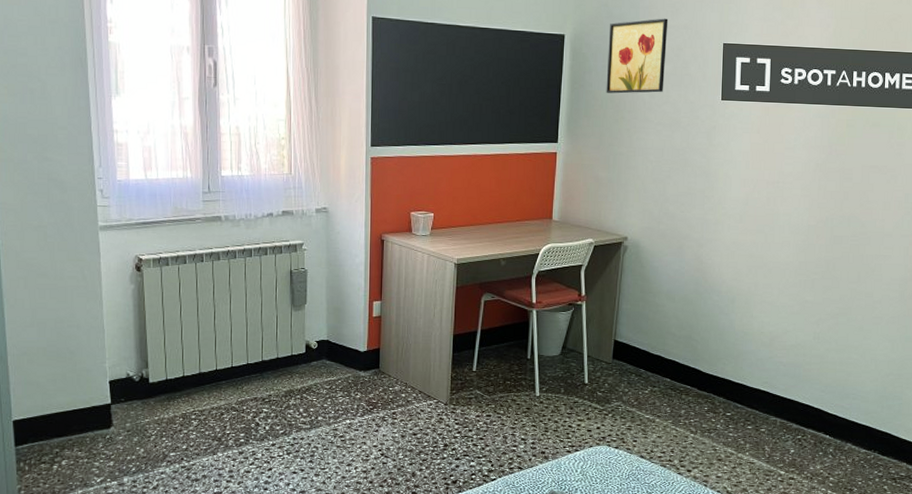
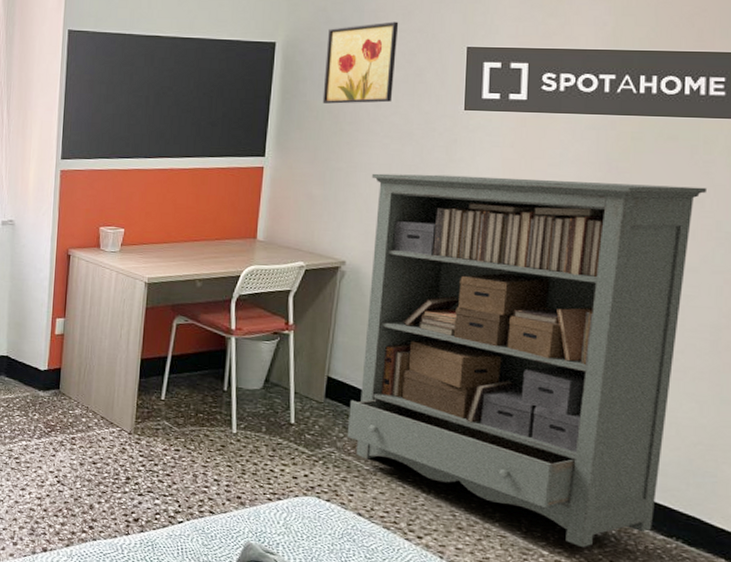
bookshelf: none [632,157,900,466] -> present [348,173,708,548]

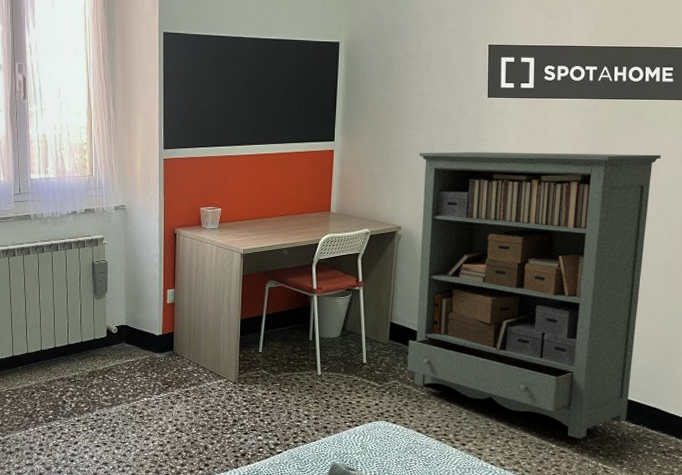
wall art: present [322,21,399,104] -> none [379,24,436,94]

